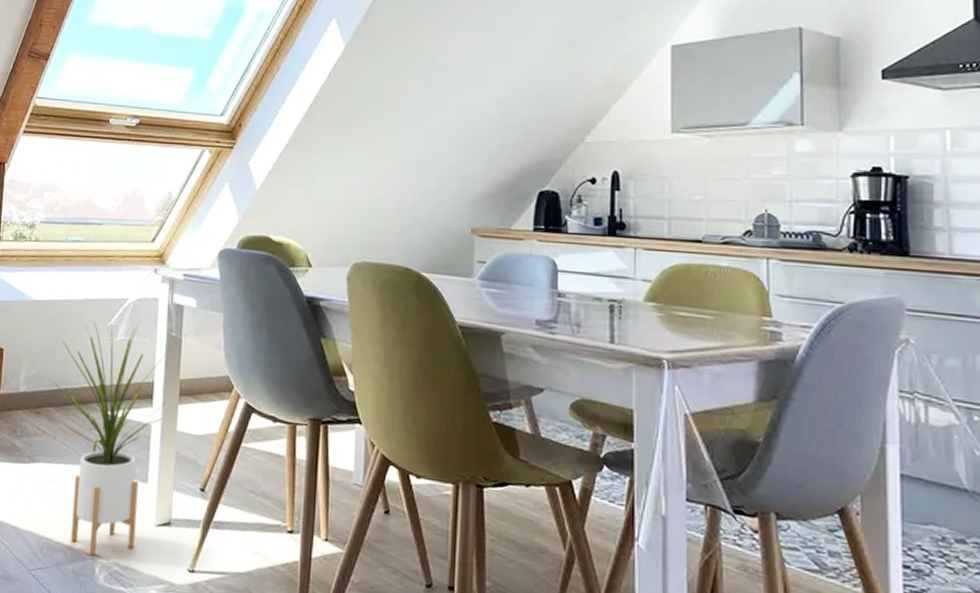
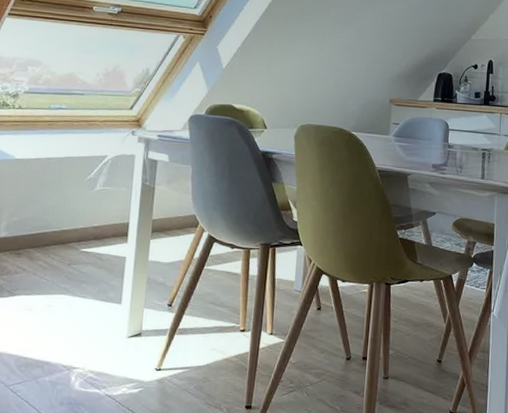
house plant: present [54,321,172,556] -> none [35,175,146,367]

